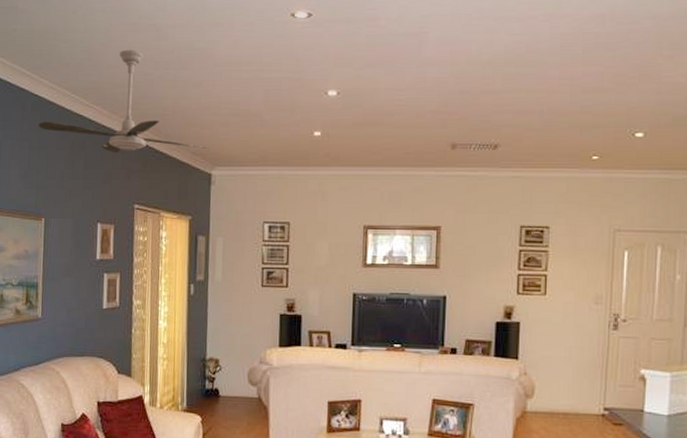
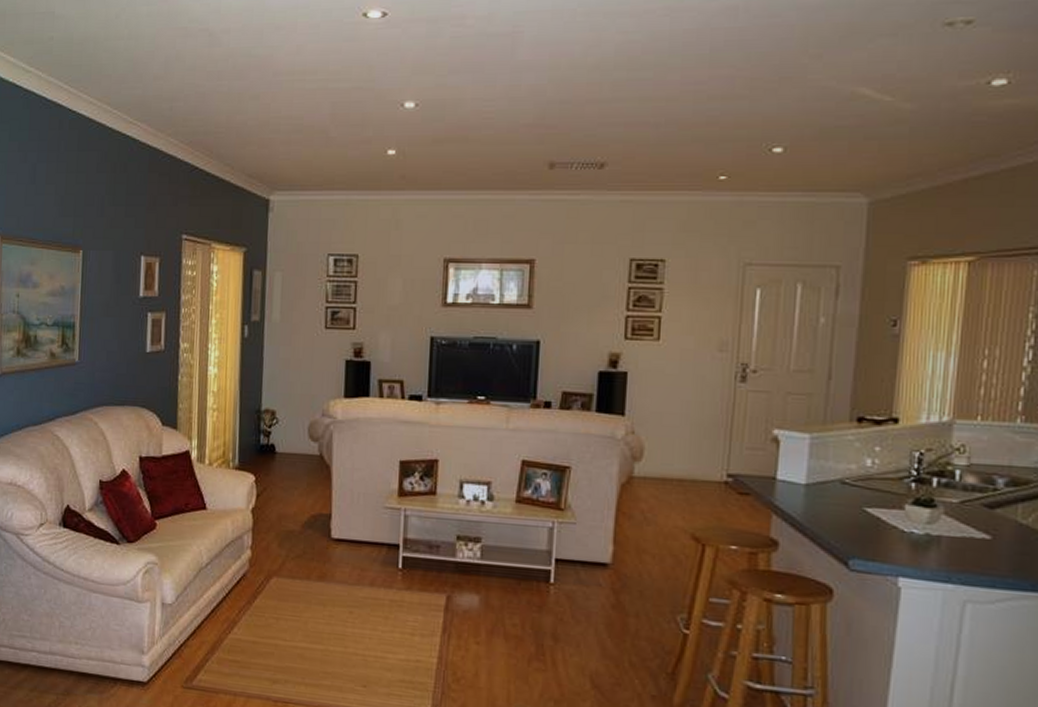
ceiling fan: present [38,49,210,152] -> none [76,58,269,176]

